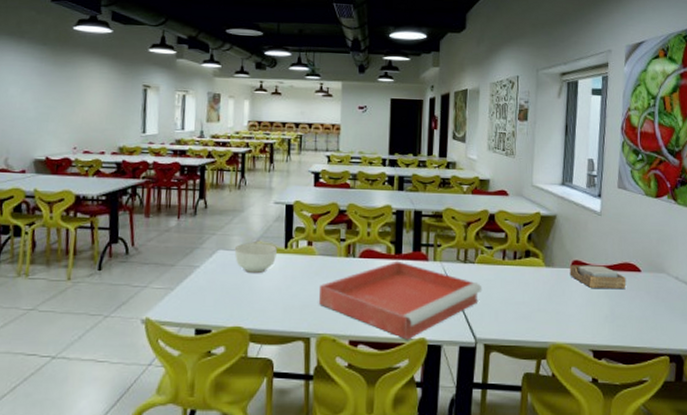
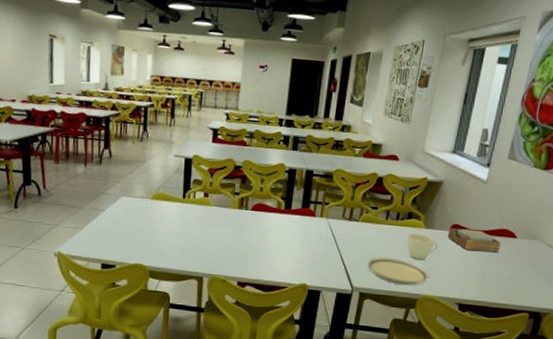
bowl: present [234,242,278,274] -> none [136,190,177,219]
tray: present [318,260,482,340] -> none [211,215,364,285]
plate: none [489,301,557,332] -> present [367,256,430,285]
cup: none [528,273,561,303] -> present [407,233,438,261]

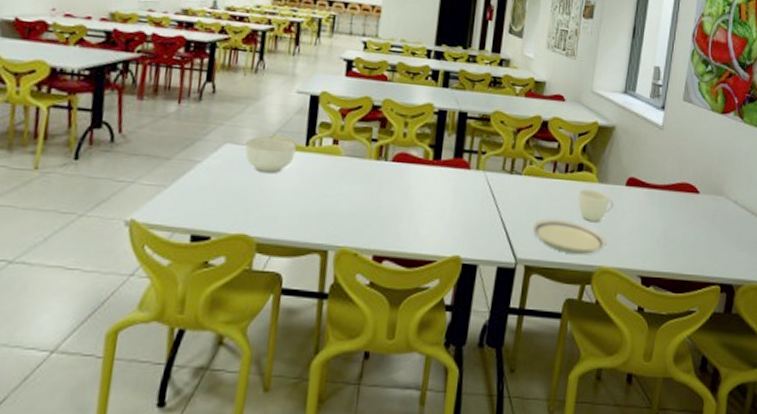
bowl: none [136,190,177,219] -> present [244,136,298,174]
napkin holder: present [447,228,501,253] -> none [624,182,683,212]

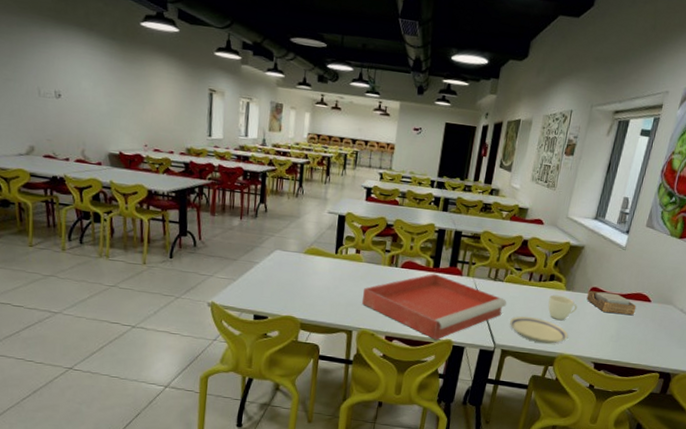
bowl: present [244,136,298,174] -> none [290,245,329,274]
tray: none [340,167,528,258] -> present [361,273,507,340]
napkin holder: none [624,182,683,212] -> present [586,290,637,316]

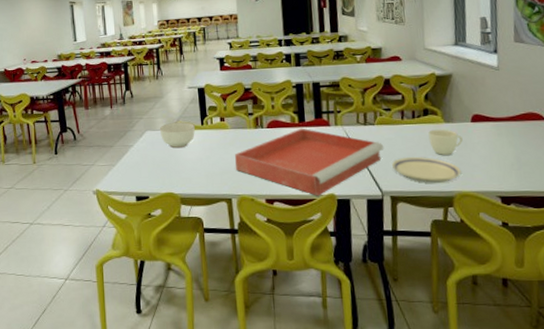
bowl: none [290,245,329,274] -> present [159,121,196,148]
napkin holder: present [586,290,637,316] -> none [469,117,531,139]

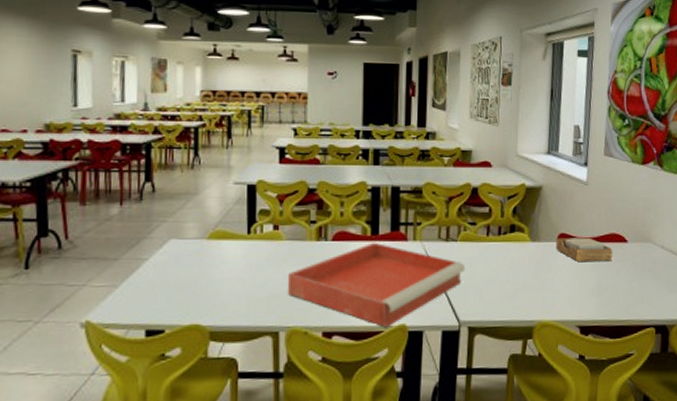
bowl: present [159,121,196,148] -> none [188,228,240,264]
plate: present [392,156,461,183] -> none [473,279,543,311]
cup: present [428,129,463,156] -> none [513,248,547,280]
napkin holder: none [469,117,531,139] -> present [555,237,613,262]

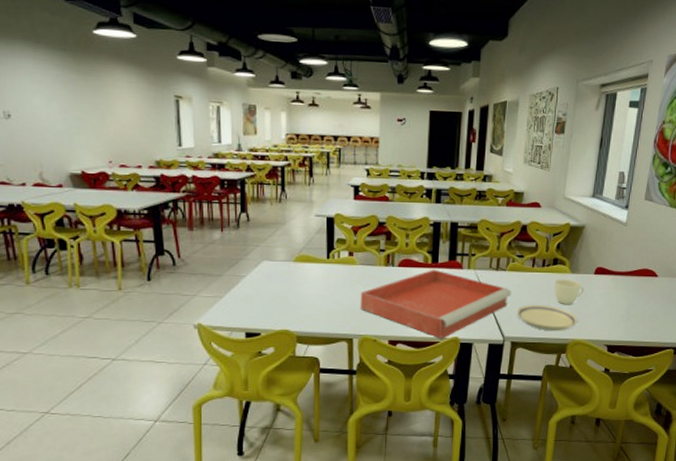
plate: none [473,279,543,311] -> present [517,304,578,330]
cup: none [513,248,547,280] -> present [554,279,584,305]
napkin holder: present [555,237,613,262] -> none [592,271,644,293]

